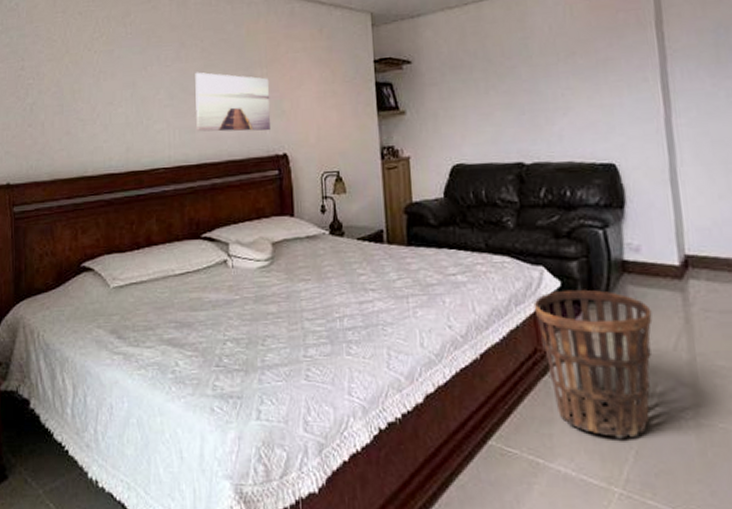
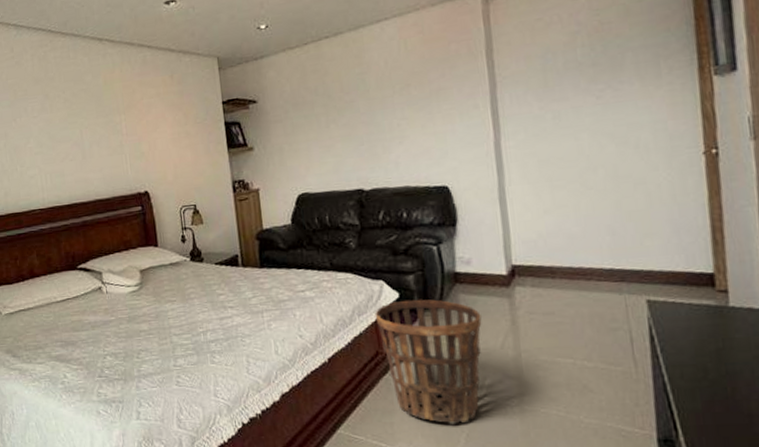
wall art: present [195,72,271,132] -> none [60,121,132,176]

